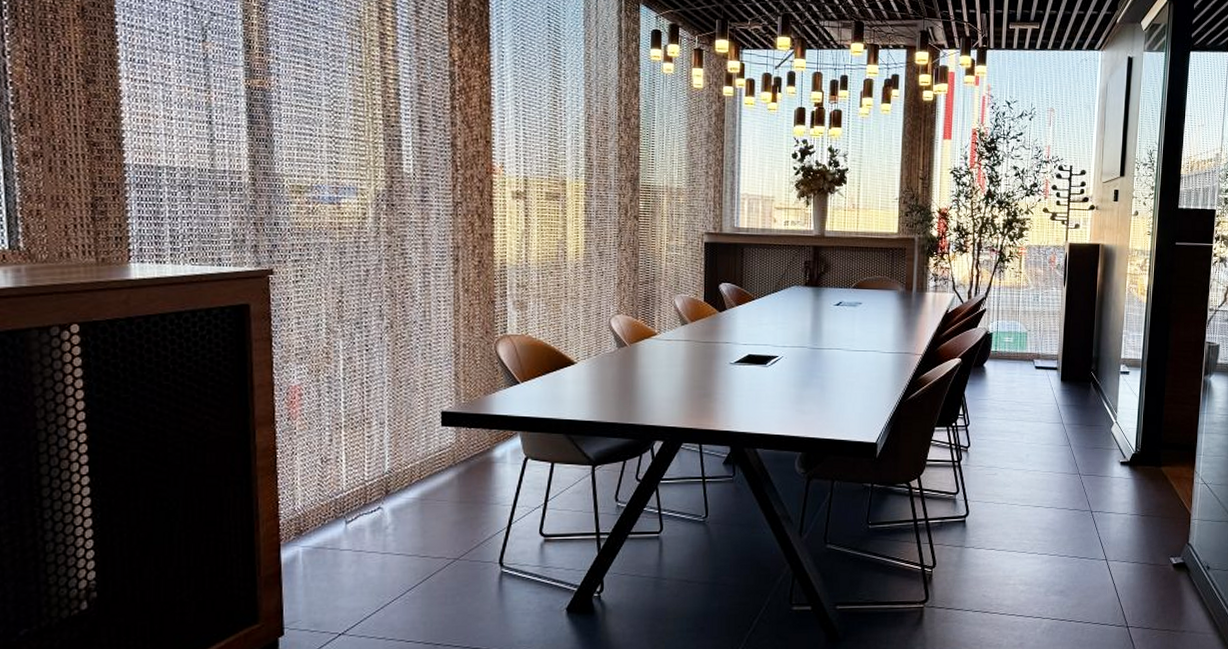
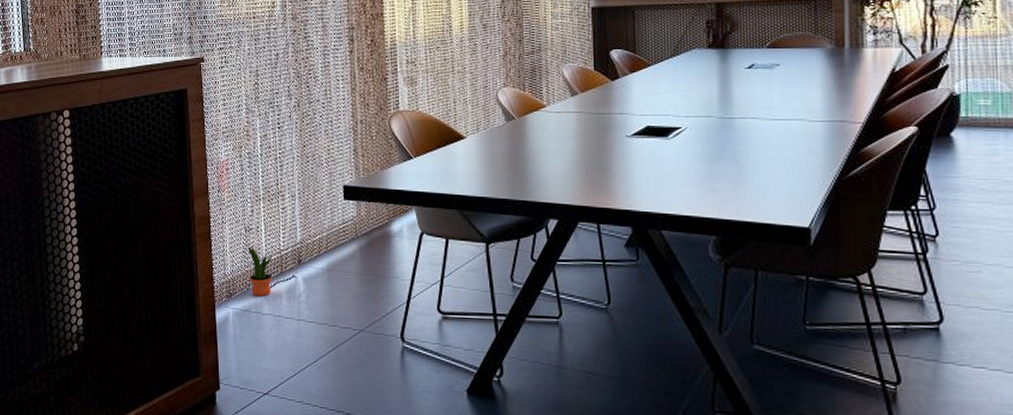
potted plant: none [324,476,354,532] -> present [248,244,272,297]

